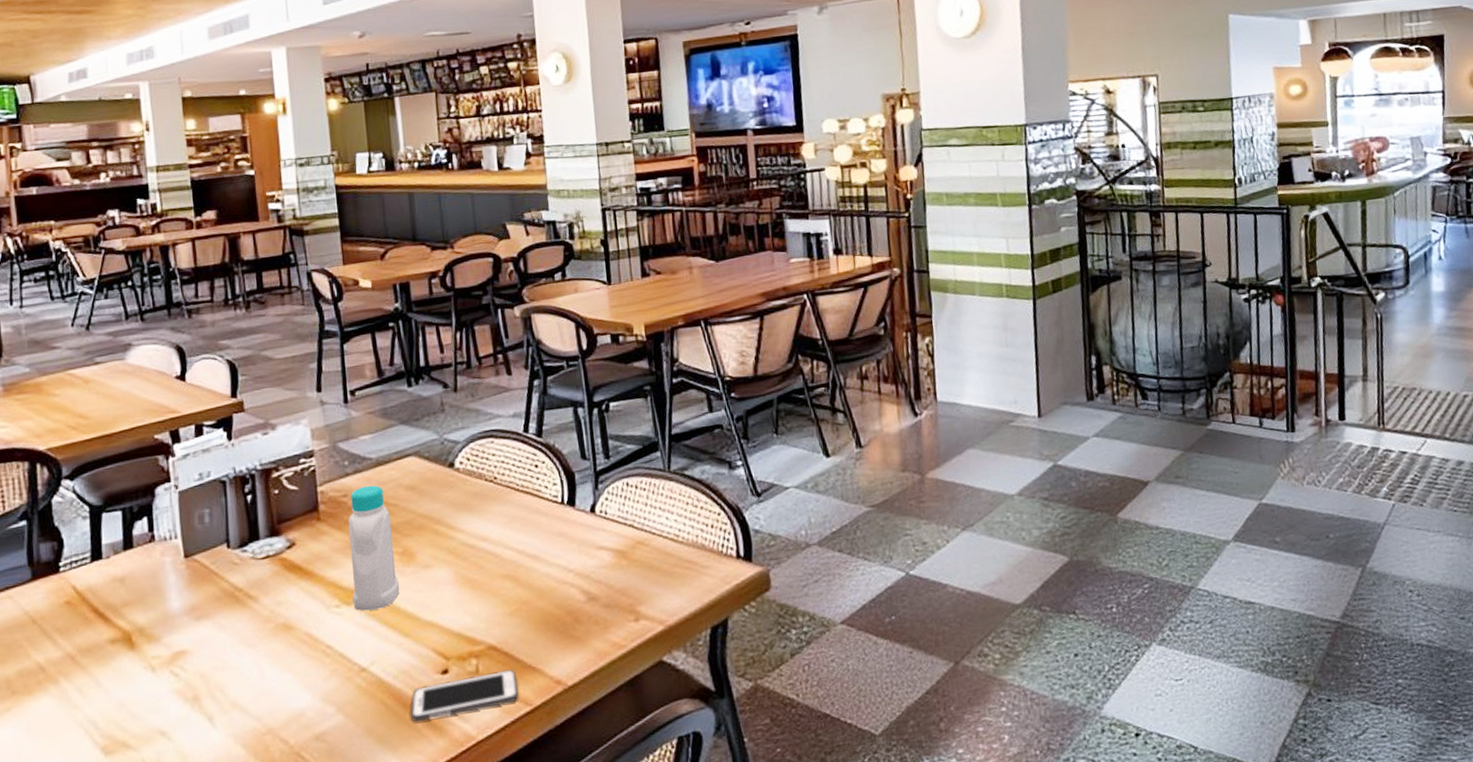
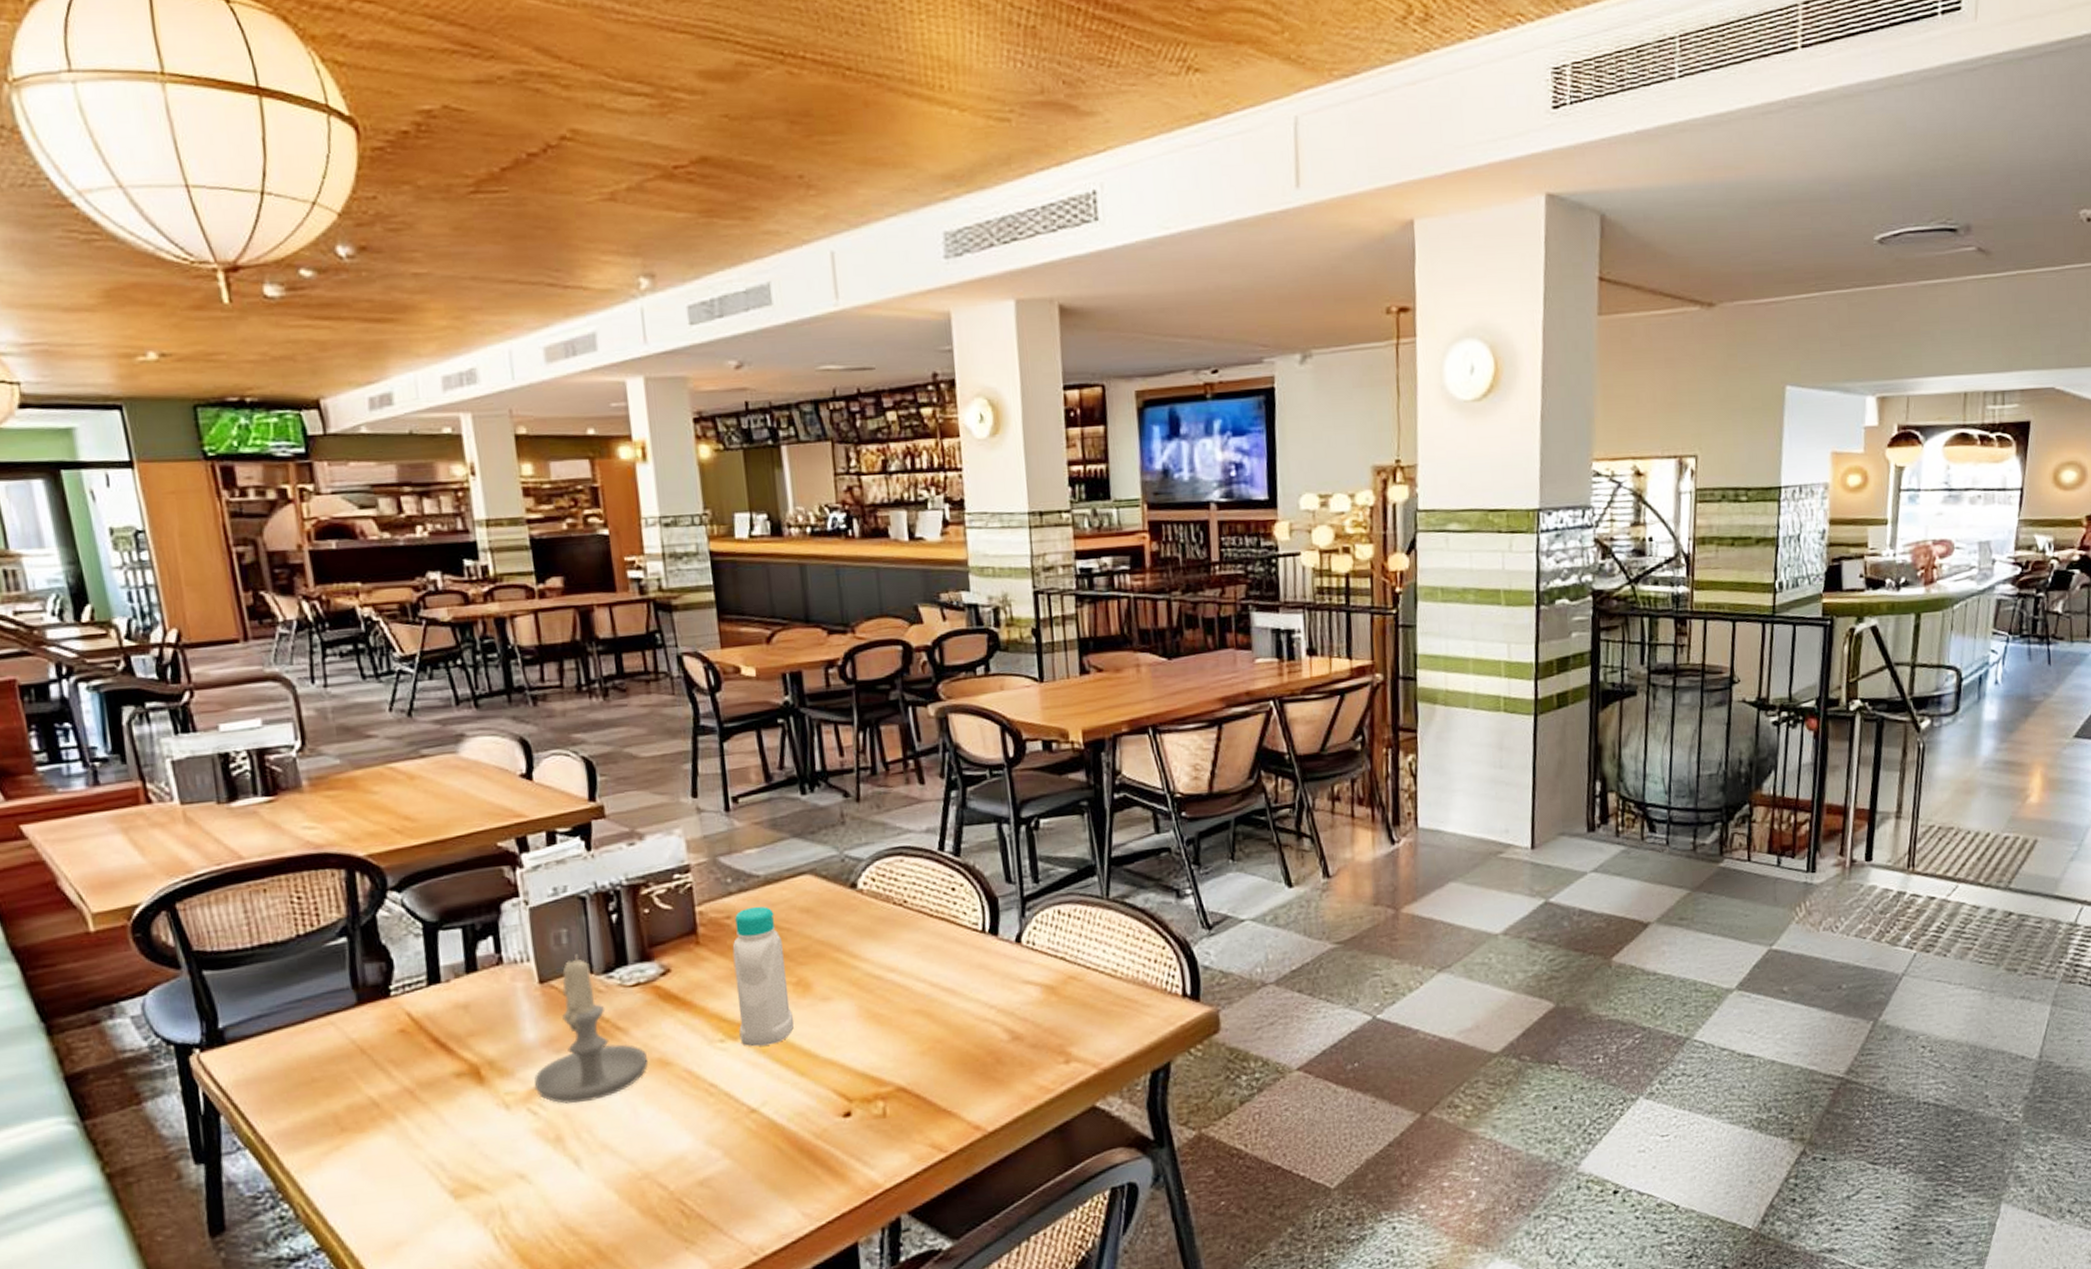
candle: none [176,531,275,667] -> present [534,954,649,1105]
cell phone: present [411,668,518,723] -> none [808,1112,931,1169]

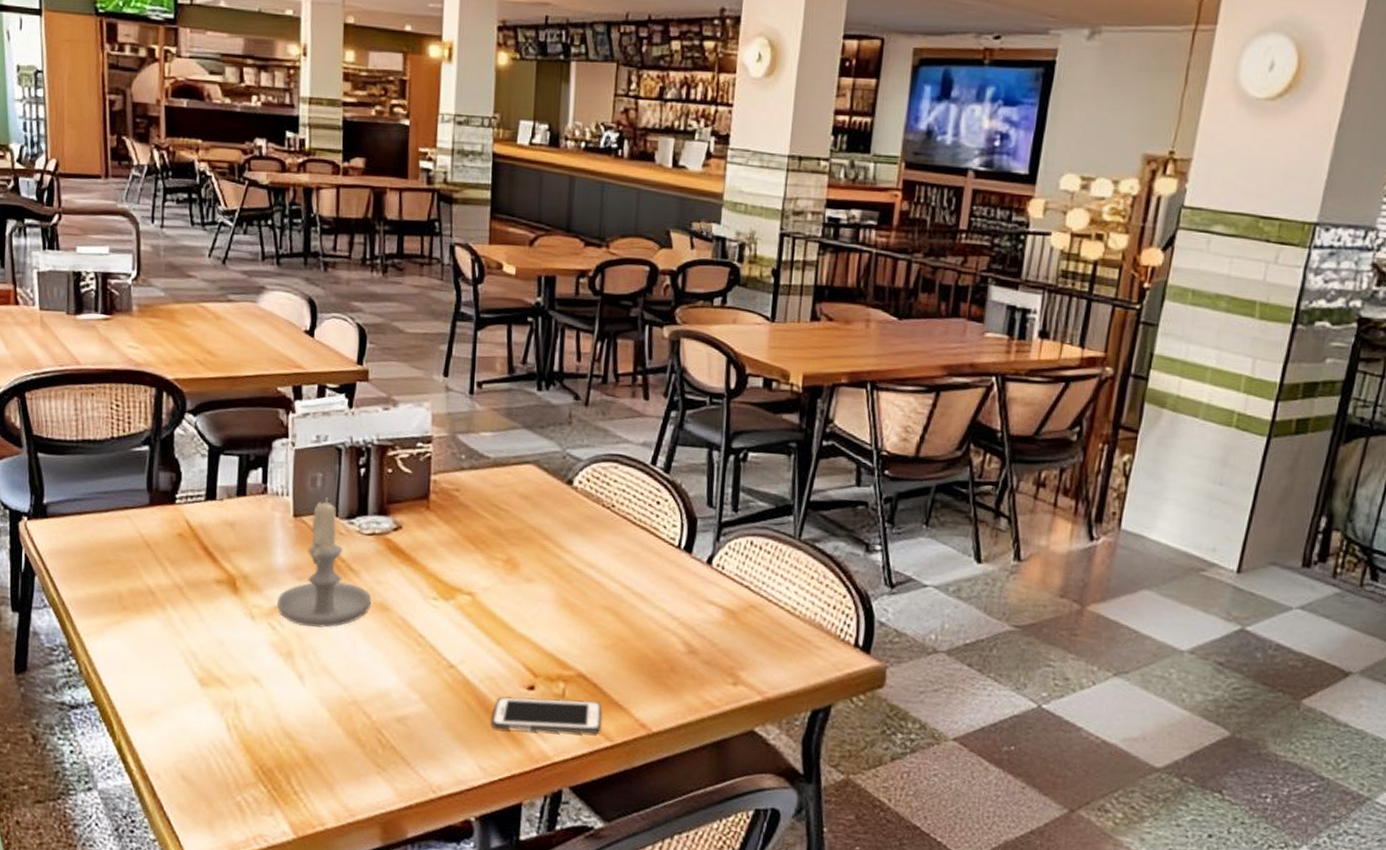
bottle: present [732,906,794,1047] -> none [451,484,500,612]
cell phone: none [808,1112,931,1169] -> present [492,696,602,734]

